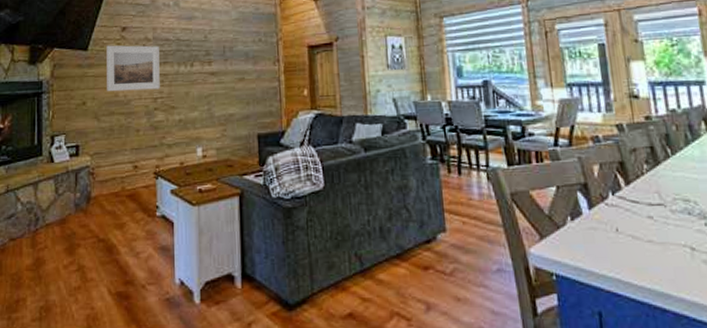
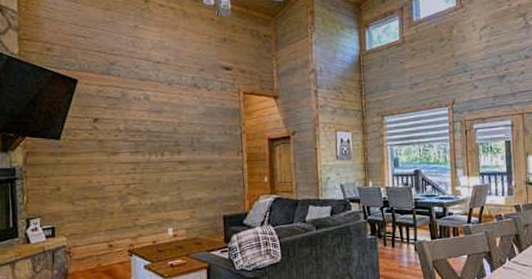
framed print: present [106,45,160,92] -> none [79,135,132,179]

